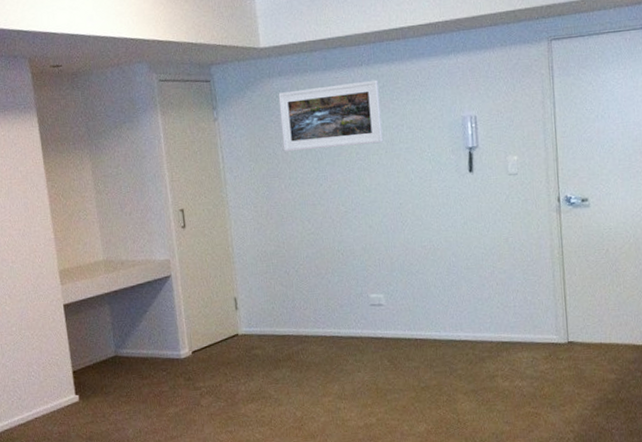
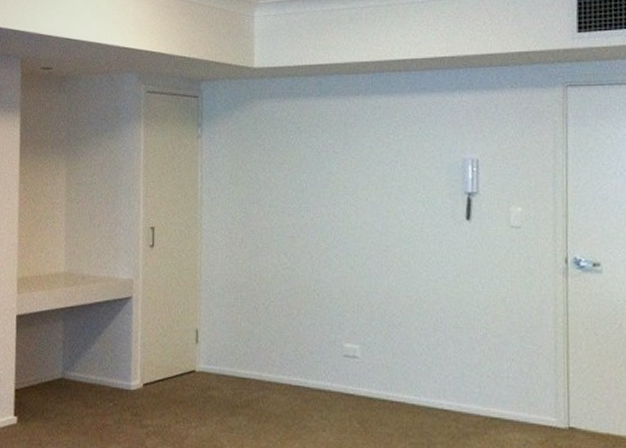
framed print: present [278,80,383,152] -> none [266,111,374,179]

